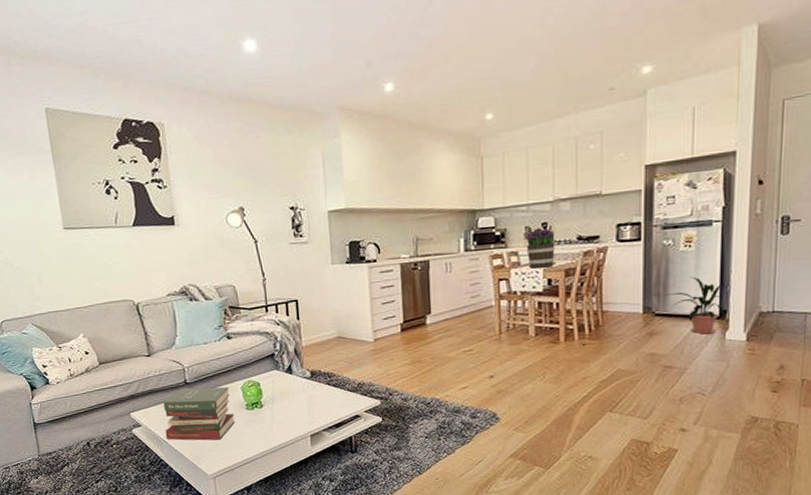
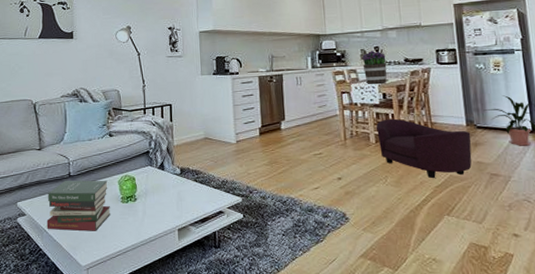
dog bed: none [538,308,647,373] -> present [376,118,472,178]

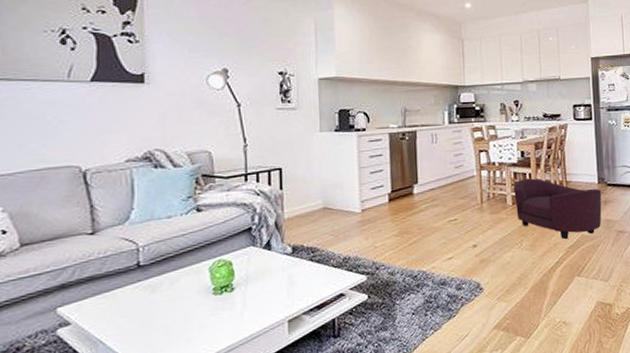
books: present [46,180,110,231] -> none [103,268,197,341]
bouquet: present [362,51,387,84] -> none [501,105,526,141]

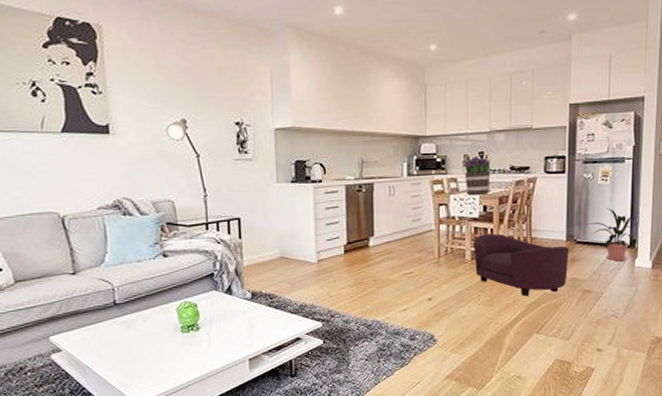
bouquet: none [501,105,526,141] -> present [464,156,490,195]

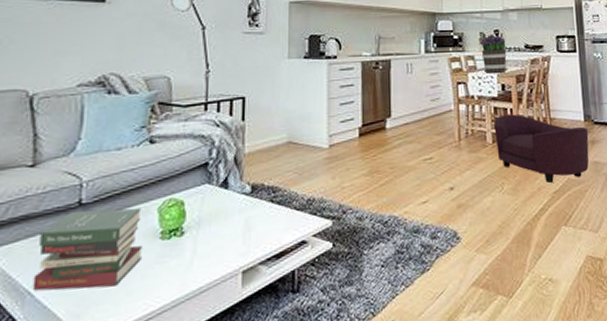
books: none [88,308,168,366] -> present [32,208,142,292]

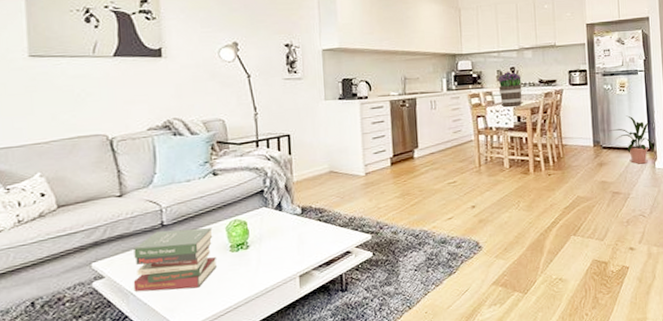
dog bed: present [494,114,589,183] -> none [511,142,597,200]

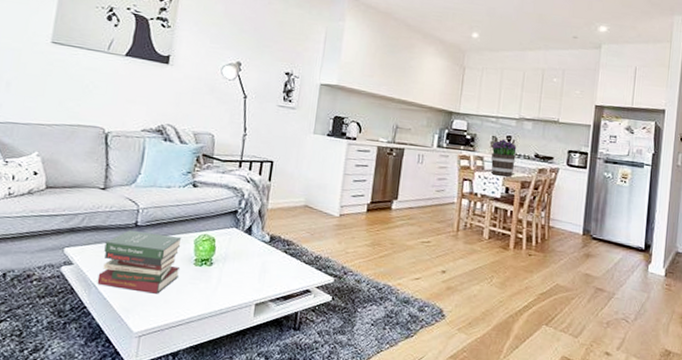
house plant: present [609,115,654,164] -> none [602,209,651,265]

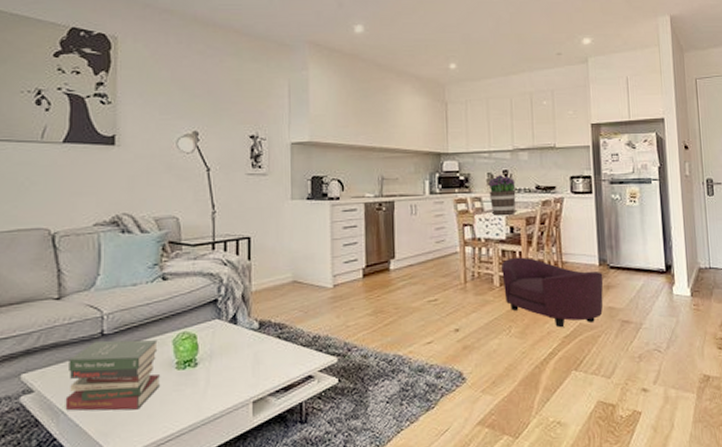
dog bed: none [491,215,585,285] -> present [502,257,604,327]

